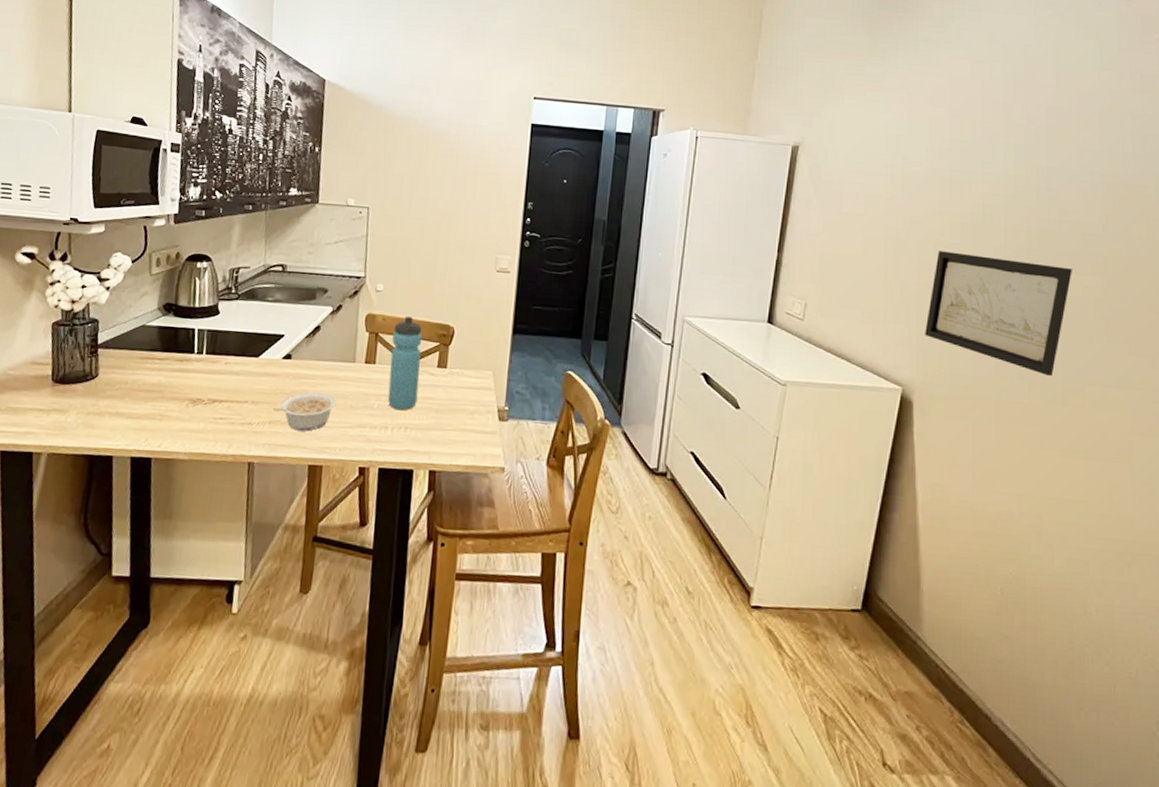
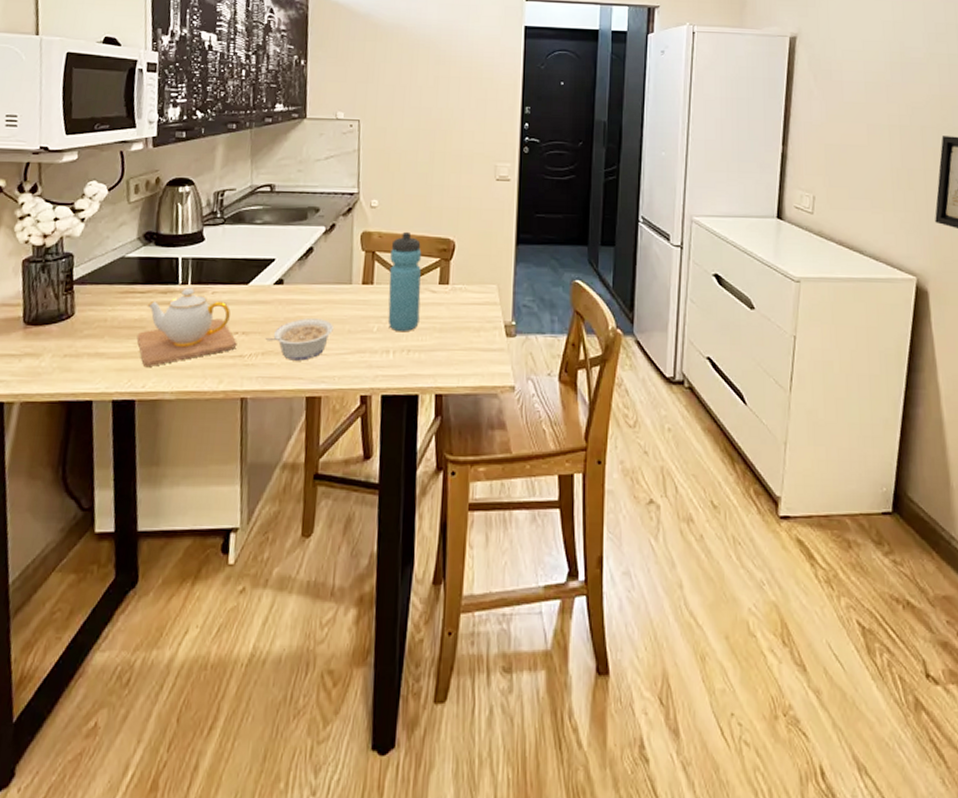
teapot: none [154,357,247,428] -> present [136,288,237,366]

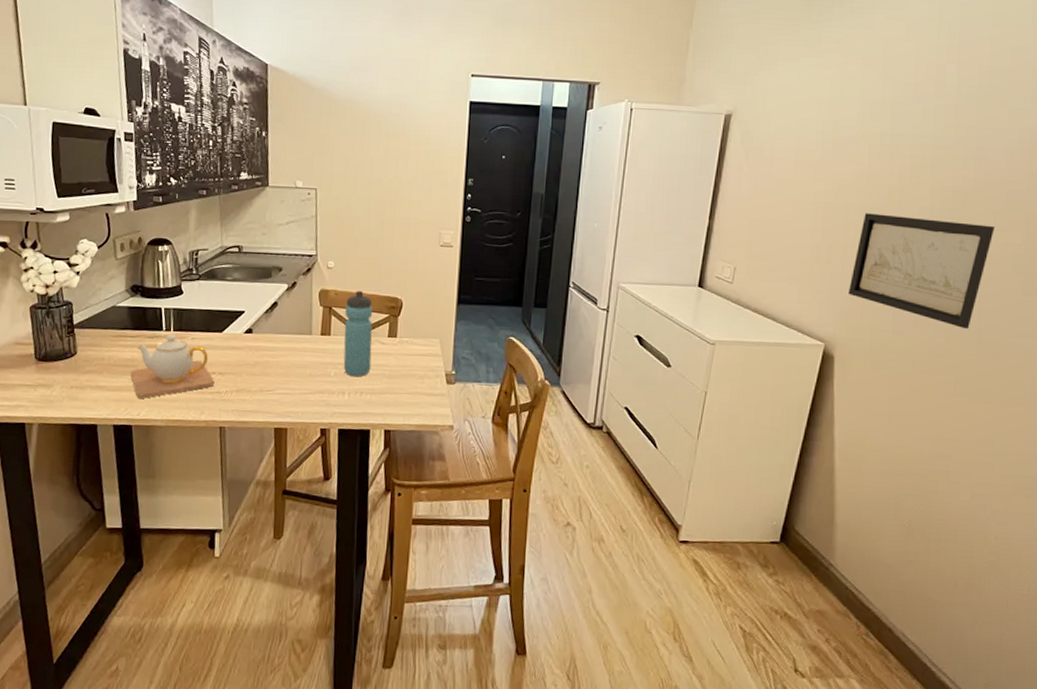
legume: present [265,318,334,361] -> none [238,363,296,398]

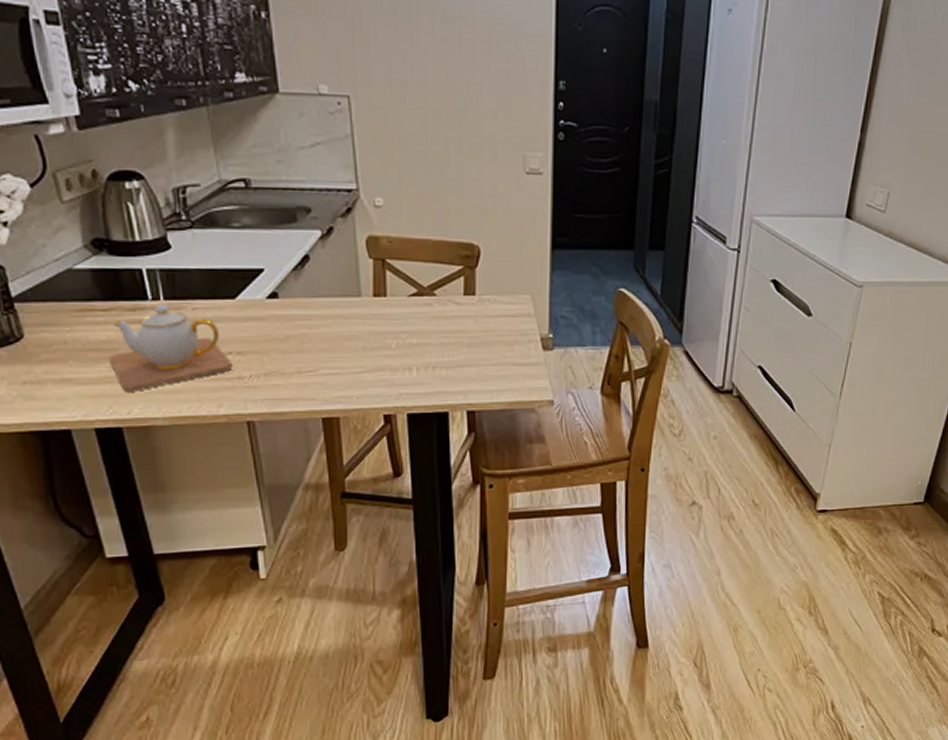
water bottle: present [343,290,373,376] -> none [404,235,444,347]

